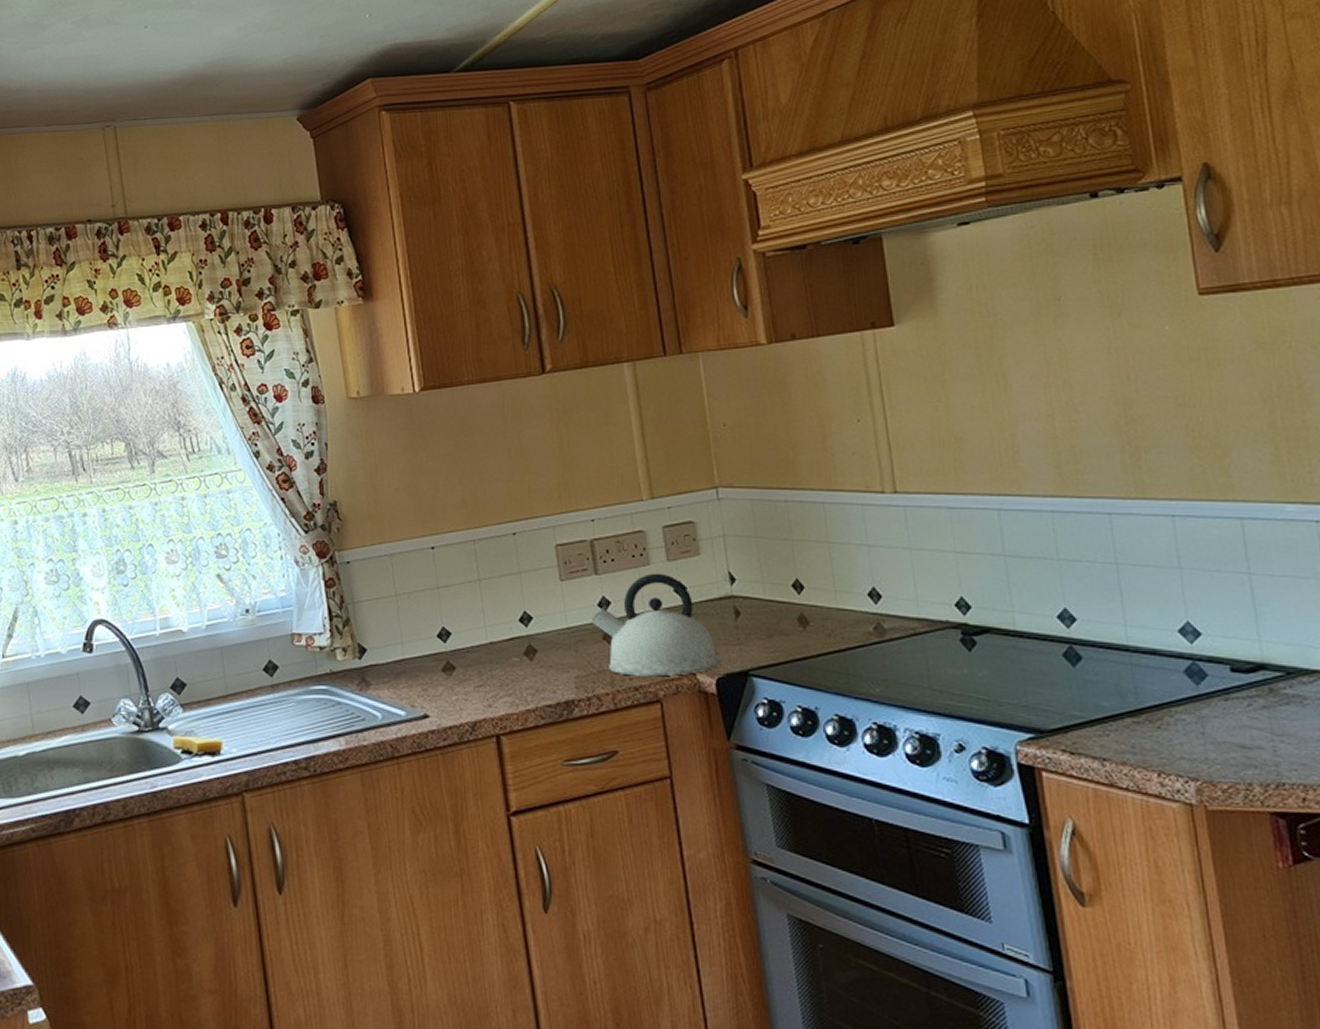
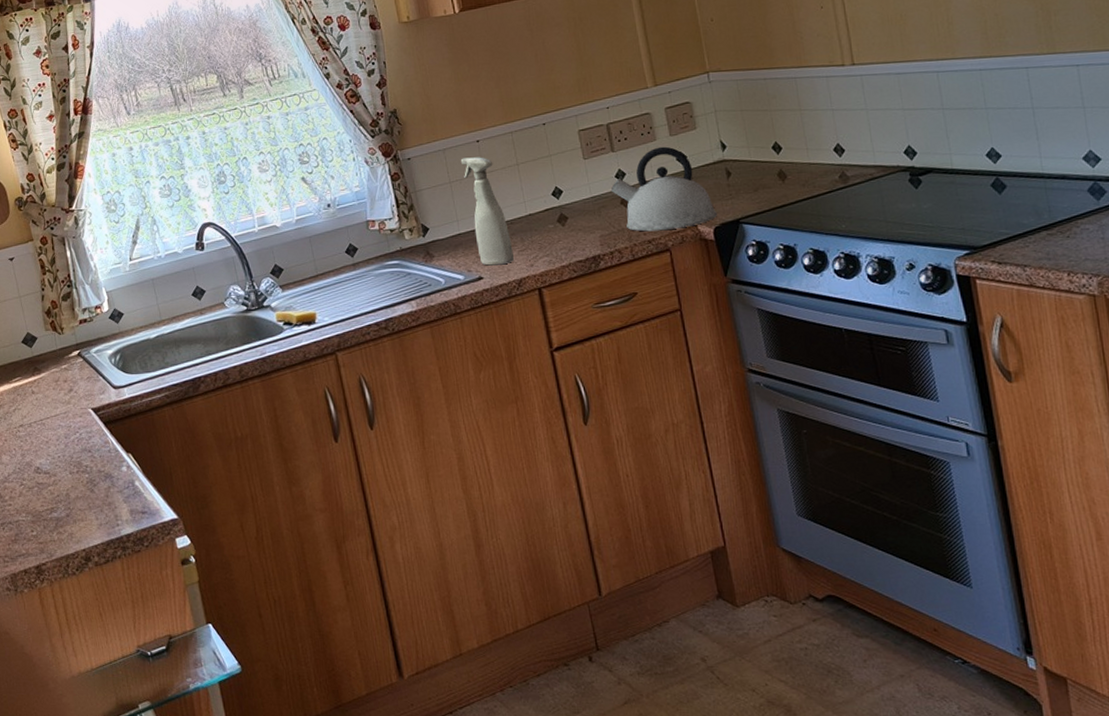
spray bottle: none [410,567,469,702] -> present [460,157,515,266]

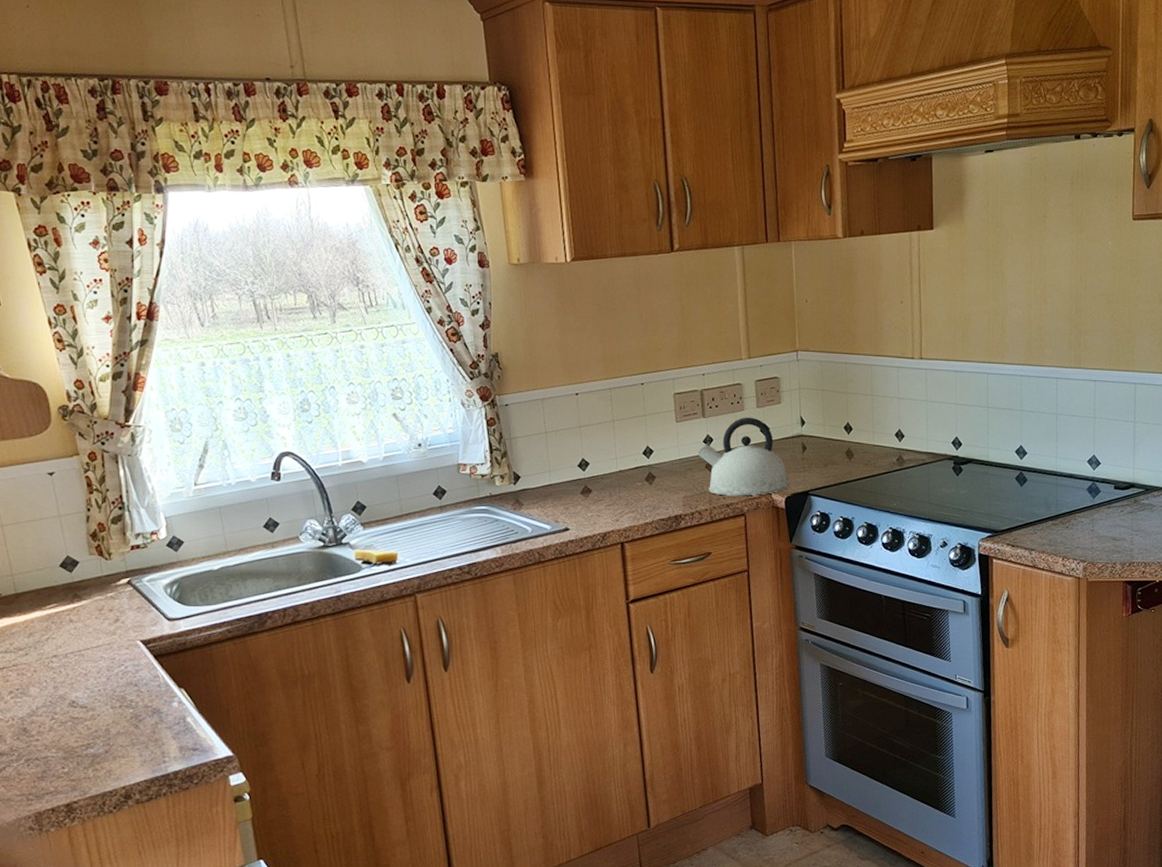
spray bottle: present [460,157,515,266] -> none [558,409,602,518]

